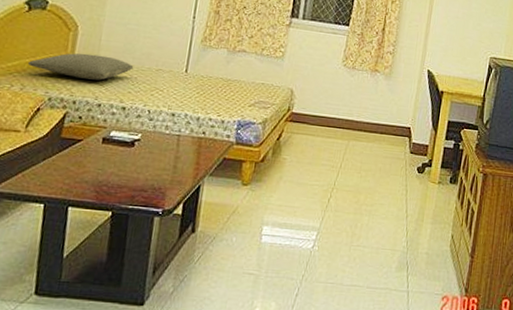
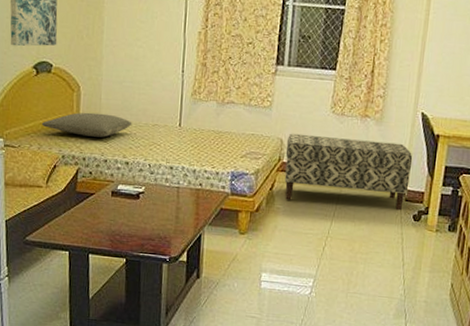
bench: none [292,84,419,163] -> present [284,133,413,211]

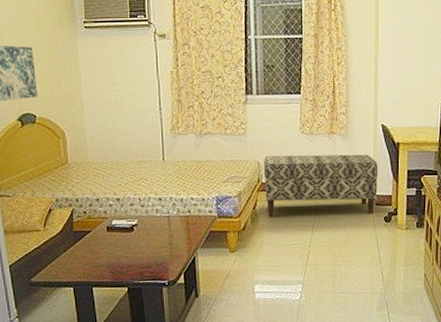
pillow: present [41,112,132,138] -> none [32,156,119,179]

